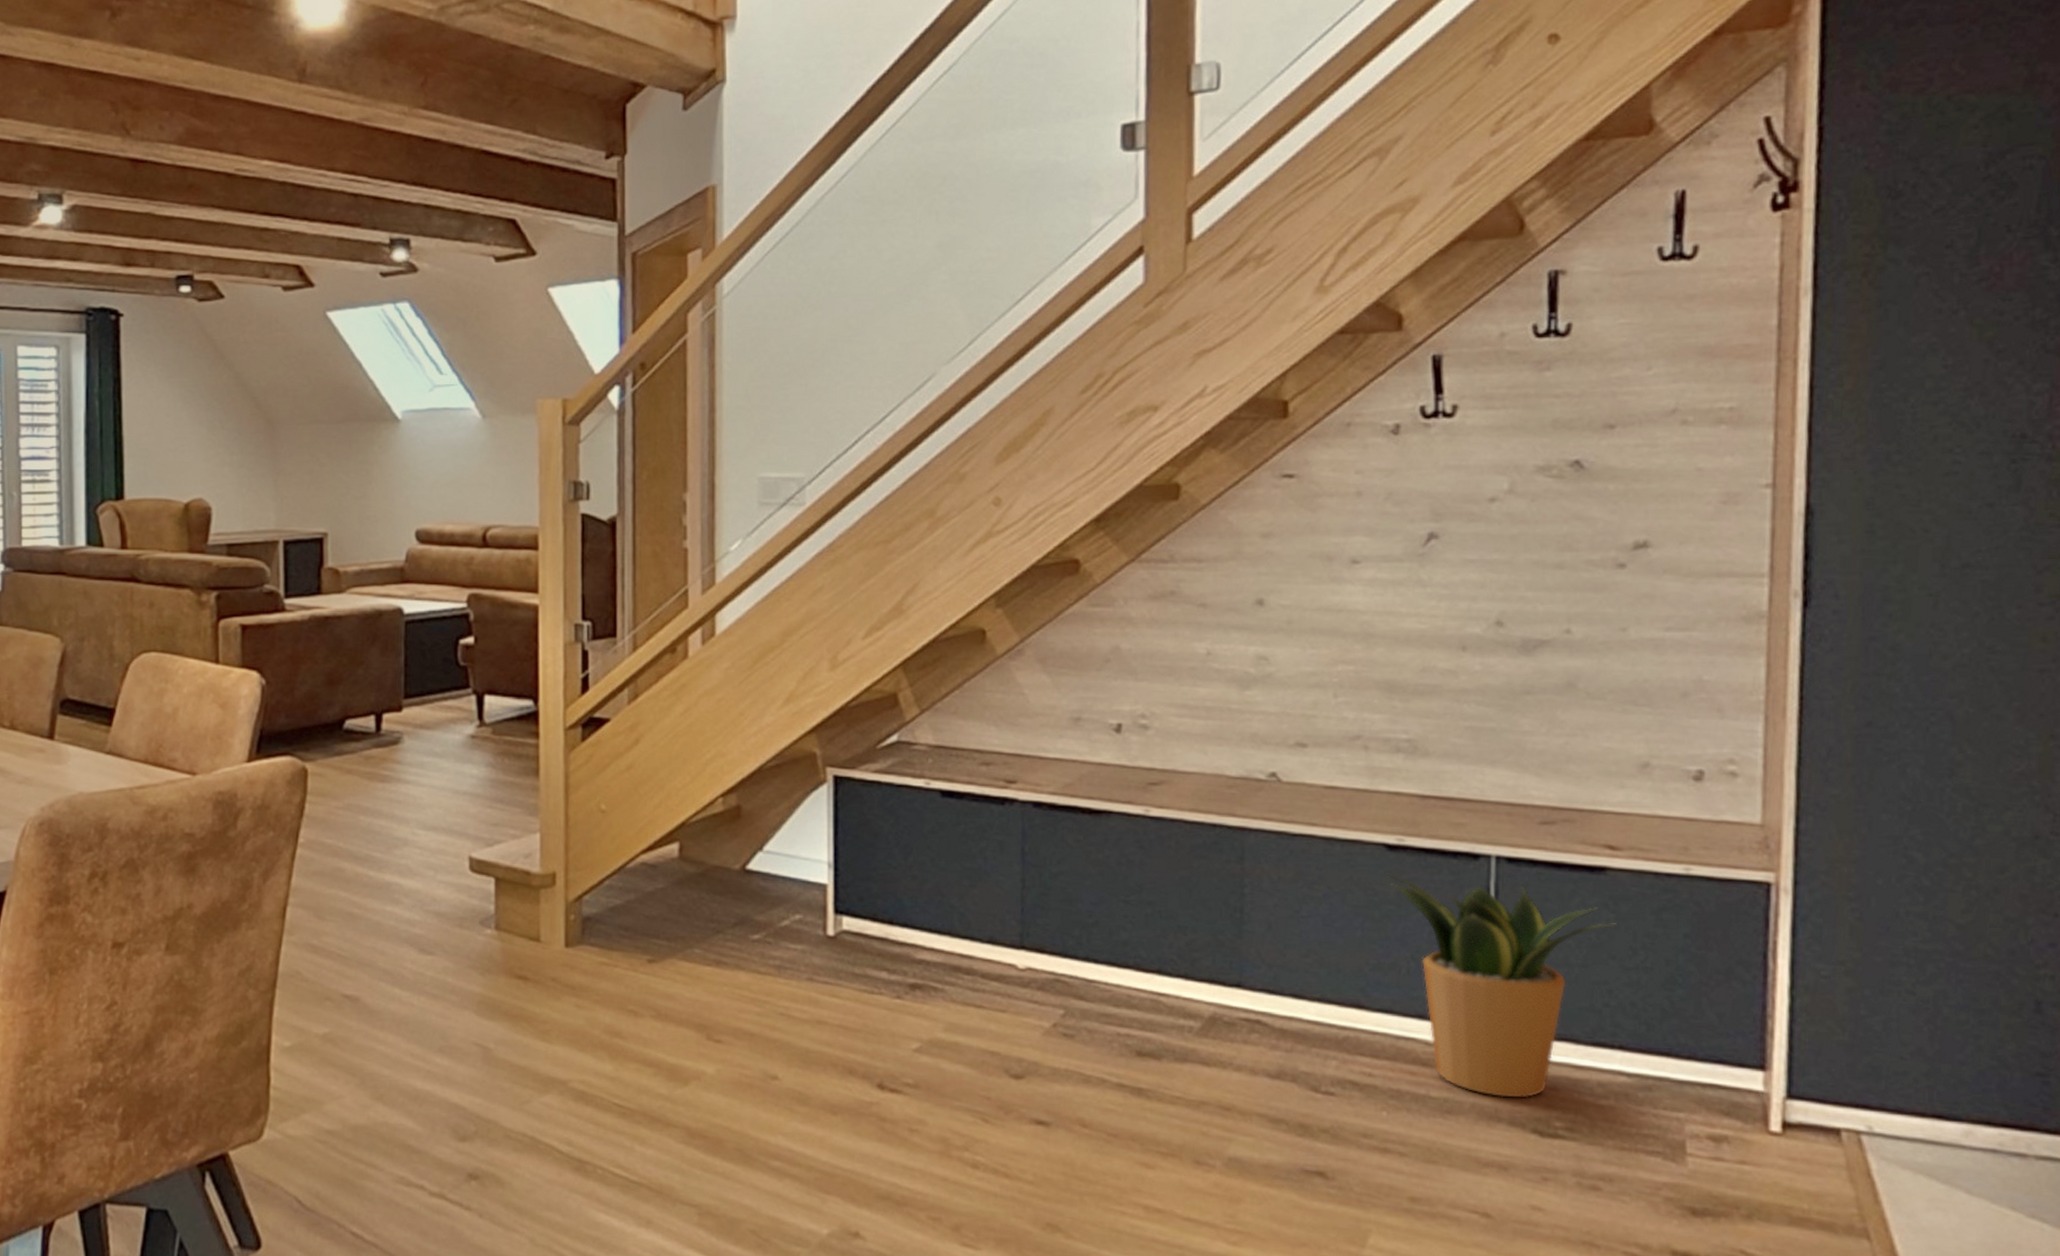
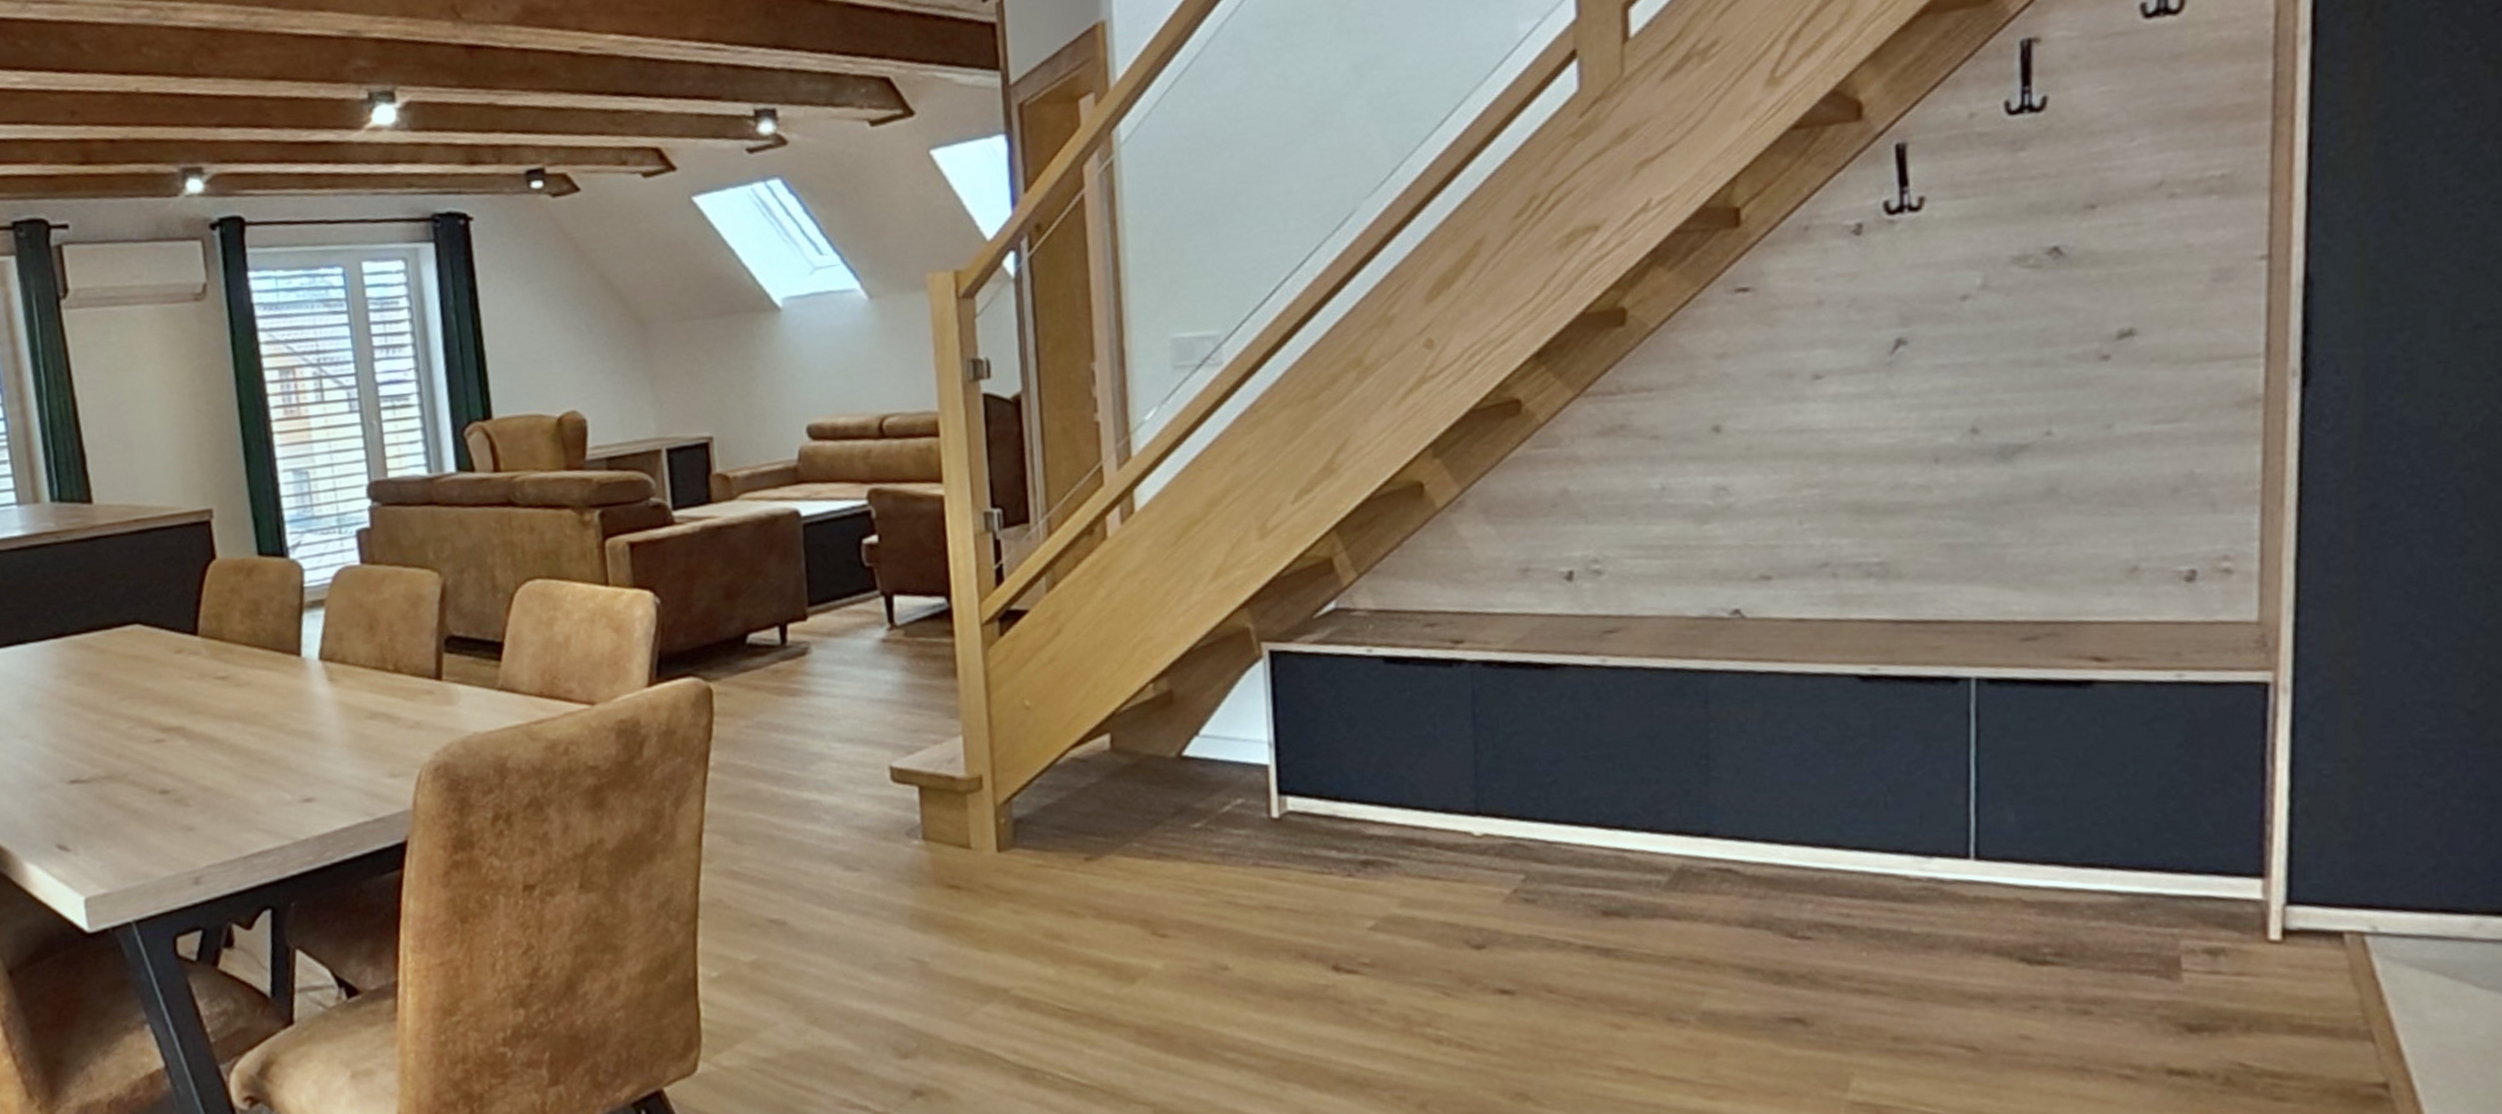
potted plant: present [1384,872,1619,1098] -> none [1857,704,2108,928]

